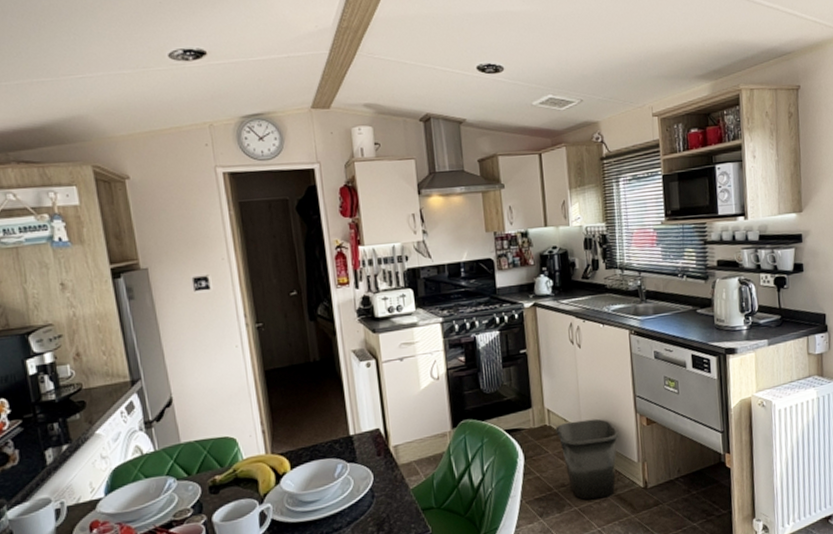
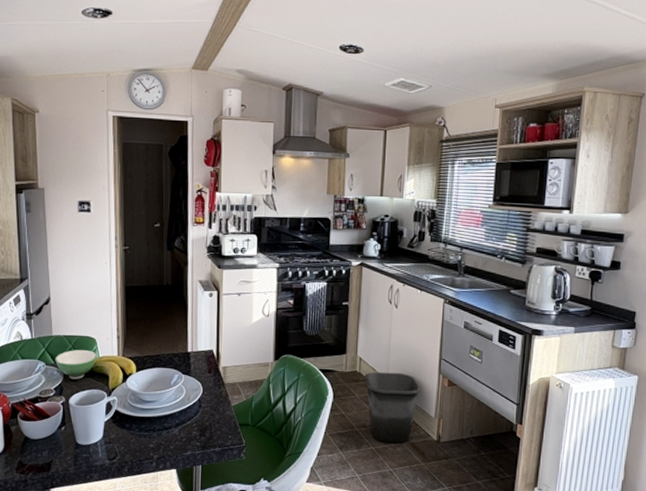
bowl: none [188,453,241,492] -> present [55,349,97,380]

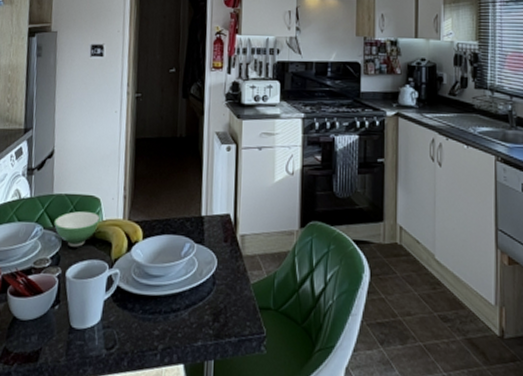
waste bin: present [364,371,422,443] -> none [407,244,477,338]

